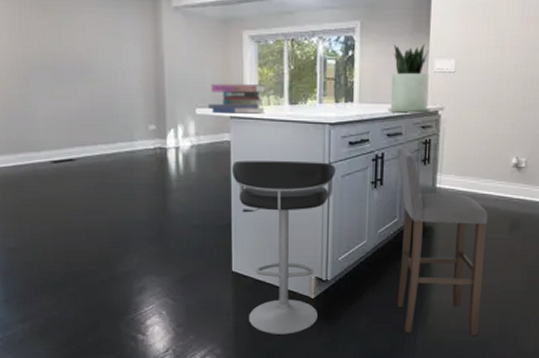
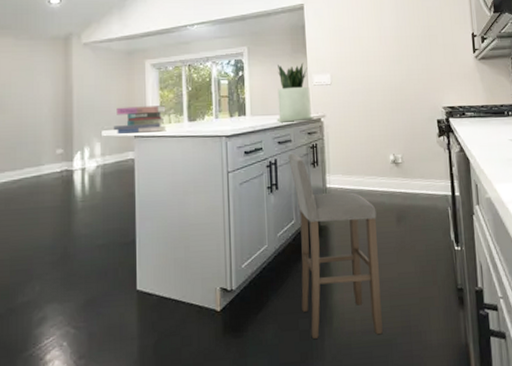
bar stool: present [232,160,336,335] -> none [137,172,234,356]

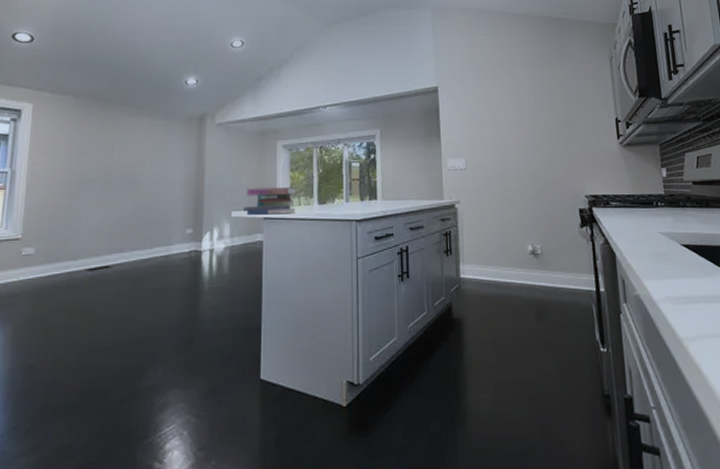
planter: present [276,62,315,123] -> none [408,146,449,208]
bar stool: present [288,153,383,339] -> none [420,240,521,443]

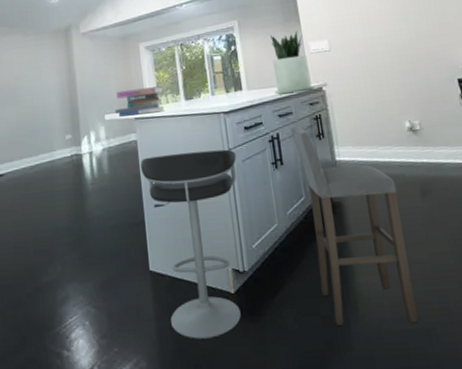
bar stool: none [264,258,363,453] -> present [140,149,241,339]
planter: none [408,146,449,208] -> present [270,30,316,95]
bar stool: none [420,240,521,443] -> present [290,125,418,326]

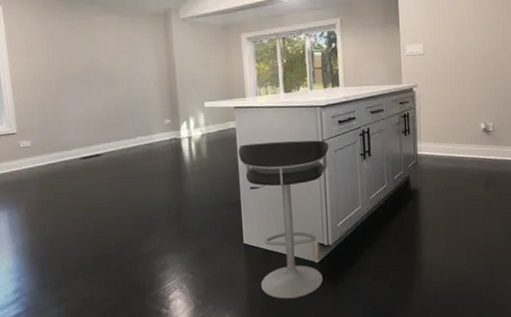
books: present [115,86,165,117] -> none [215,77,264,105]
planter: present [270,30,316,95] -> none [369,33,407,93]
bar stool: present [290,125,418,326] -> none [380,122,468,288]

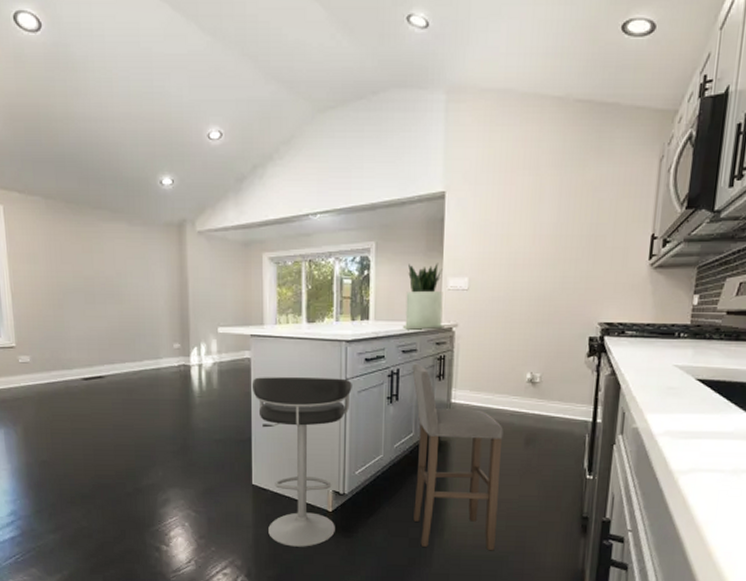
planter: none [369,33,407,93] -> present [402,263,446,330]
bar stool: none [380,122,468,288] -> present [412,363,503,551]

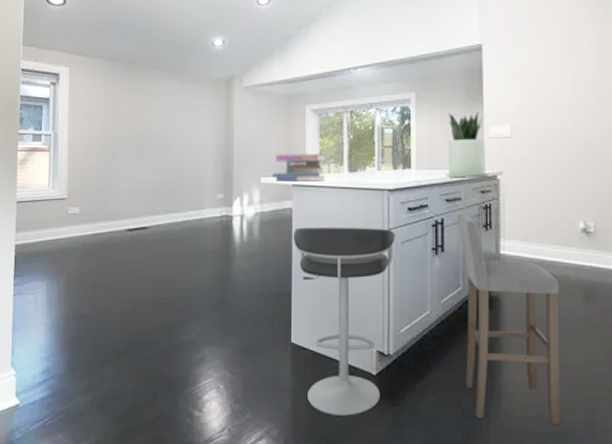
books: none [230,303,284,332] -> present [273,154,326,182]

